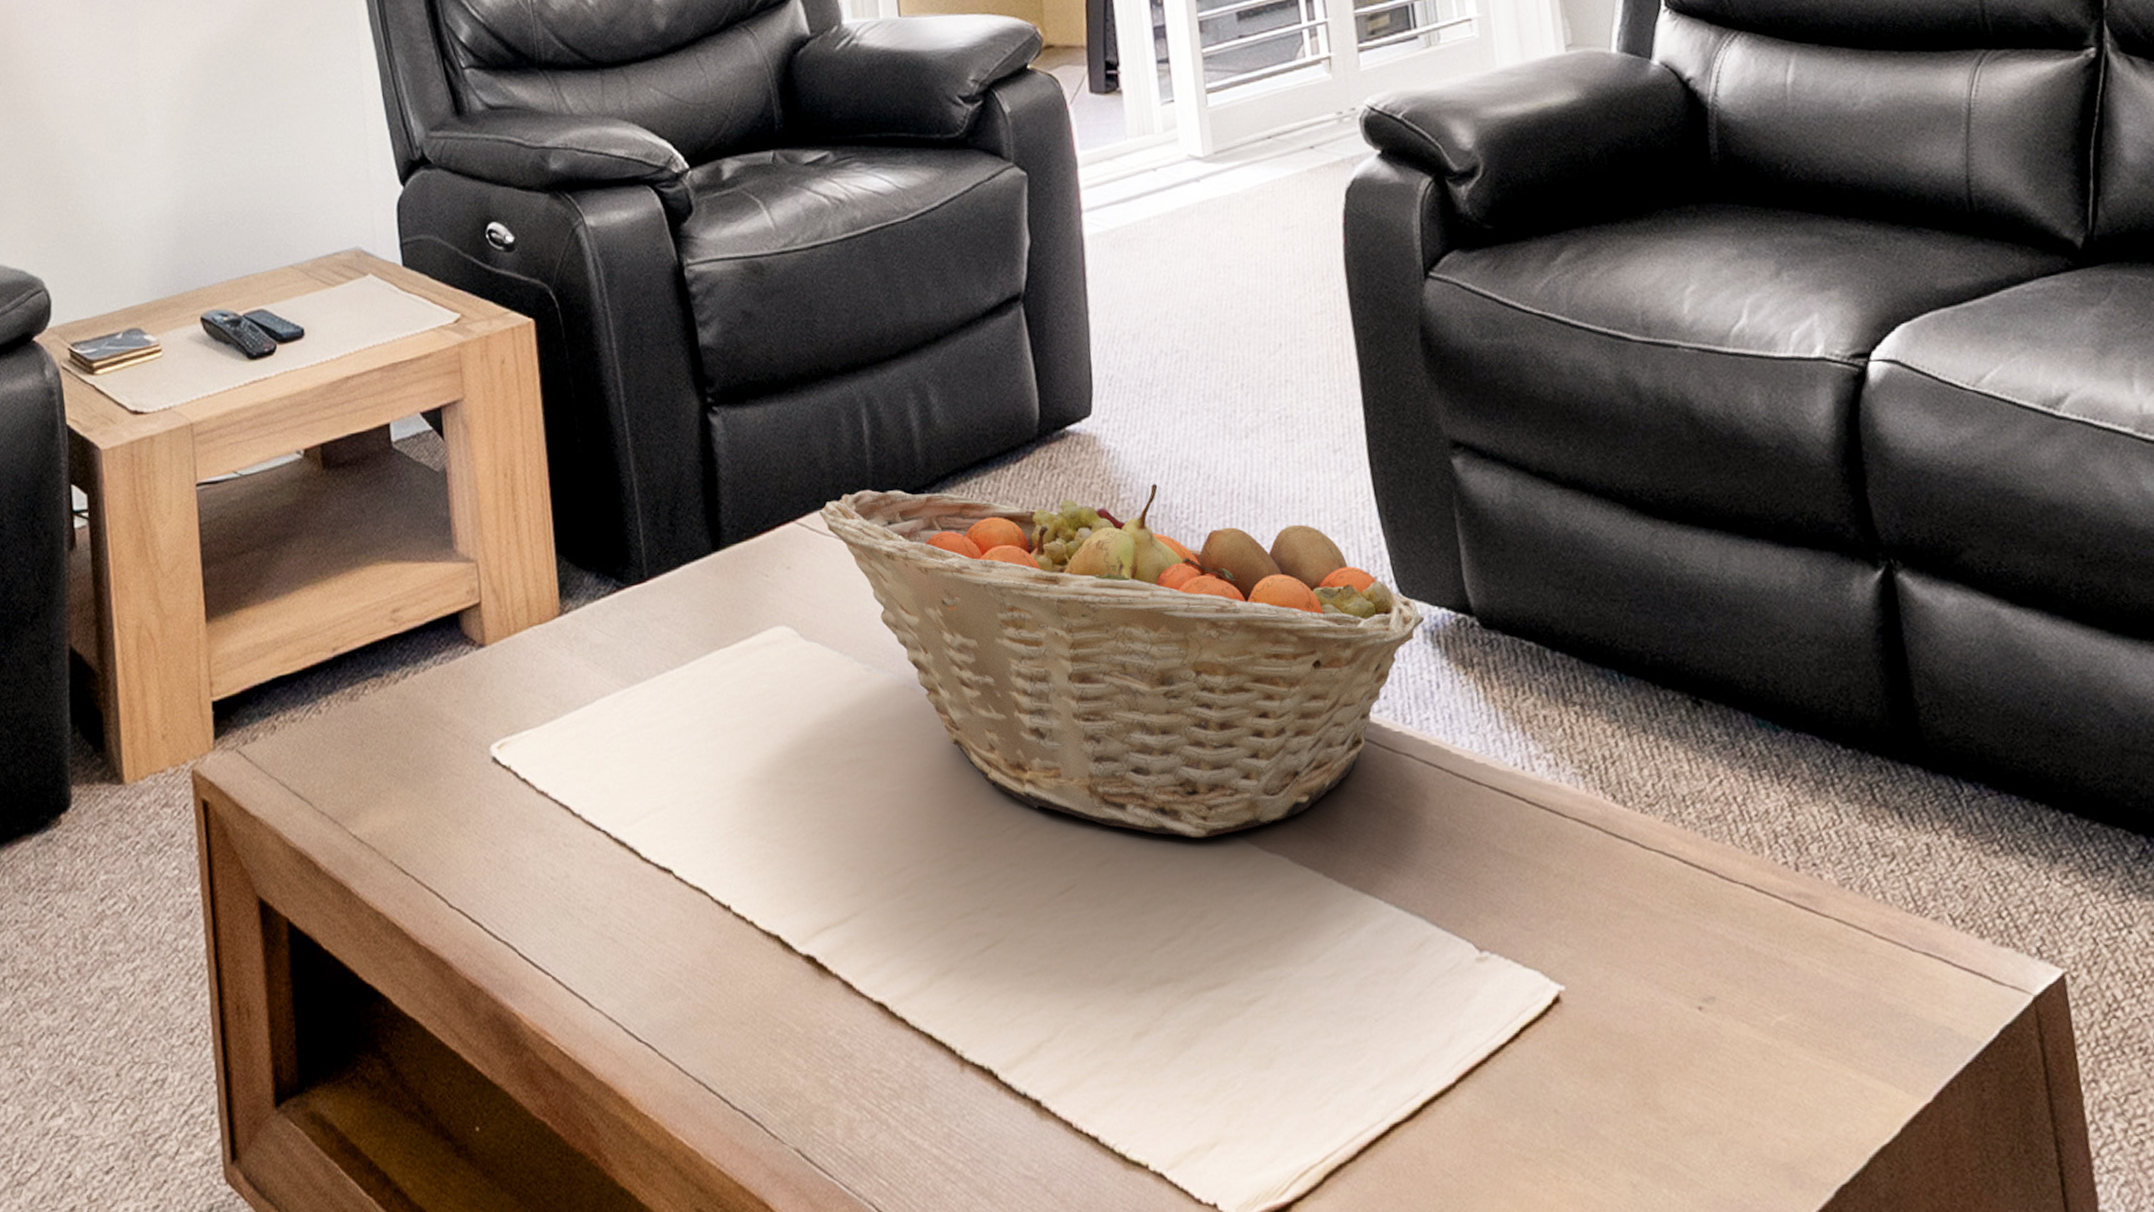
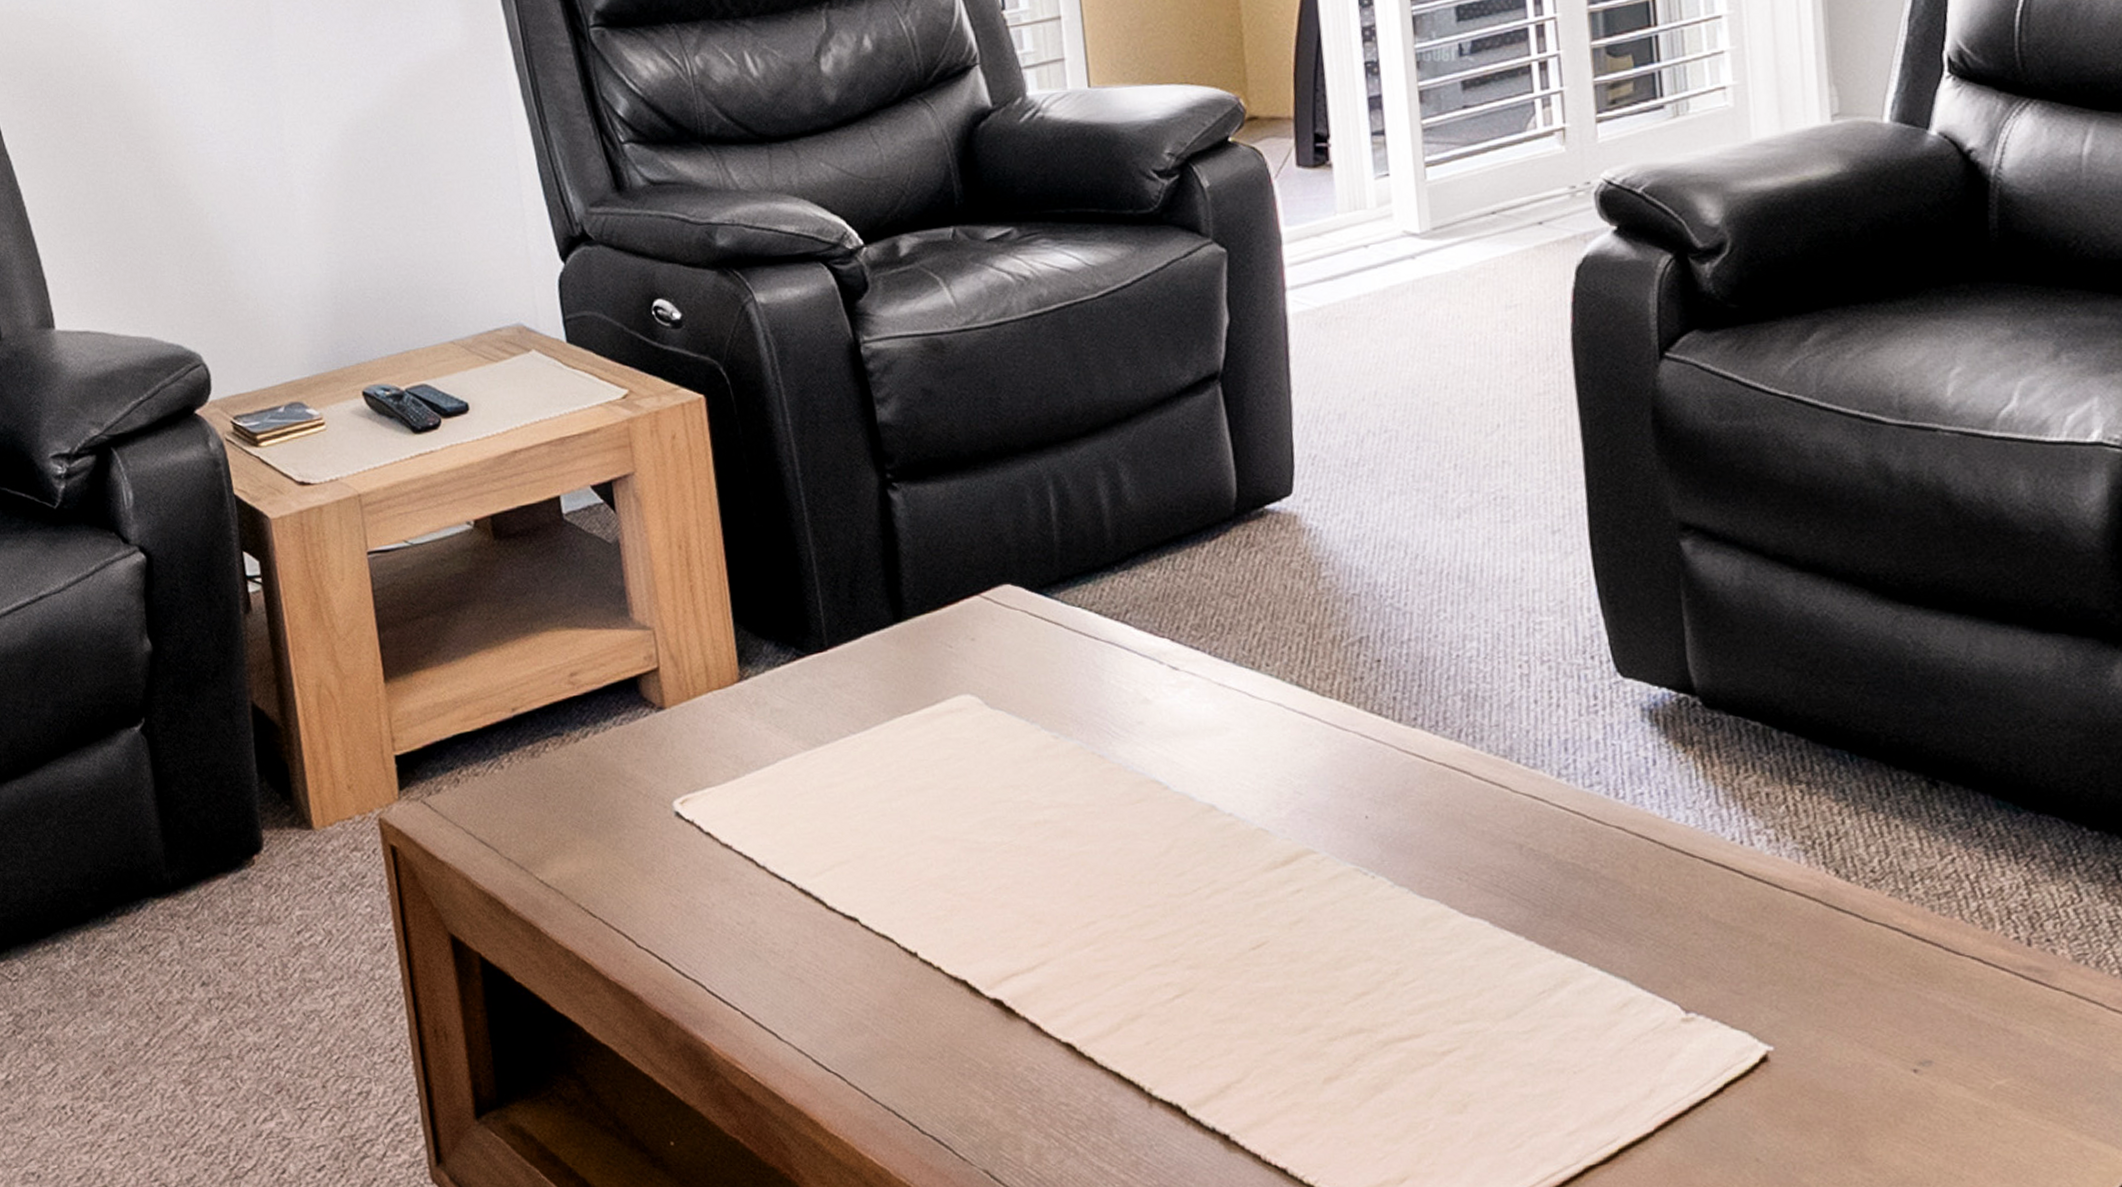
fruit basket: present [819,483,1425,839] -> none [1004,561,1644,902]

